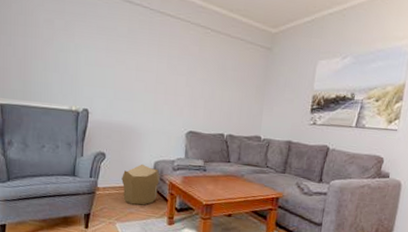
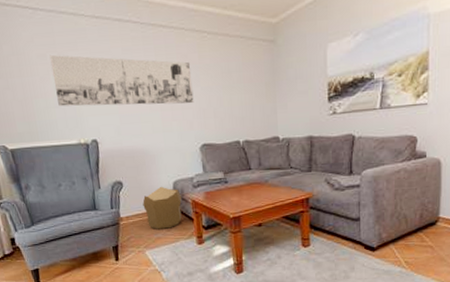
wall art: none [56,21,191,92] -> present [49,54,194,107]

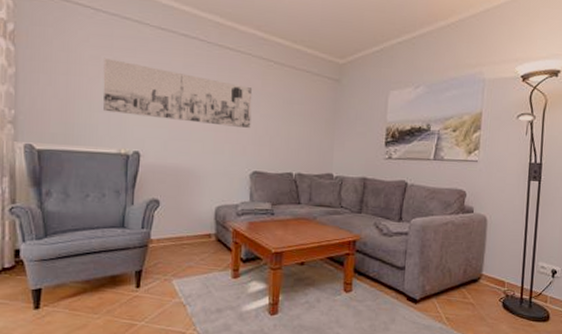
pouf: present [143,186,182,229] -> none [178,210,222,257]

